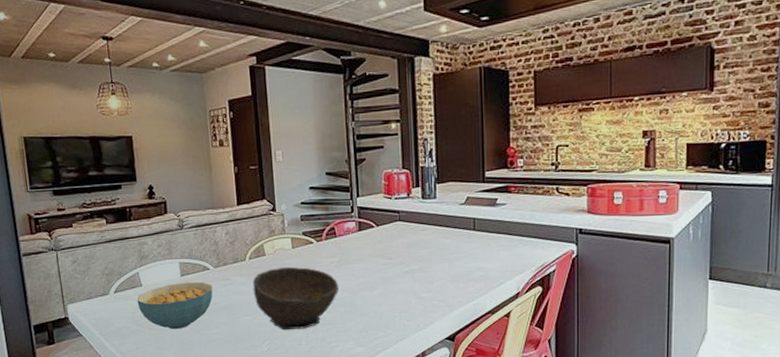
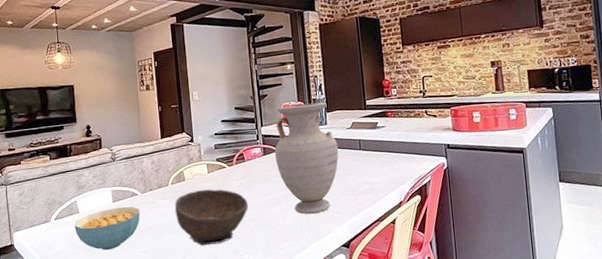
vase: none [372,171,448,302] -> present [275,102,339,215]

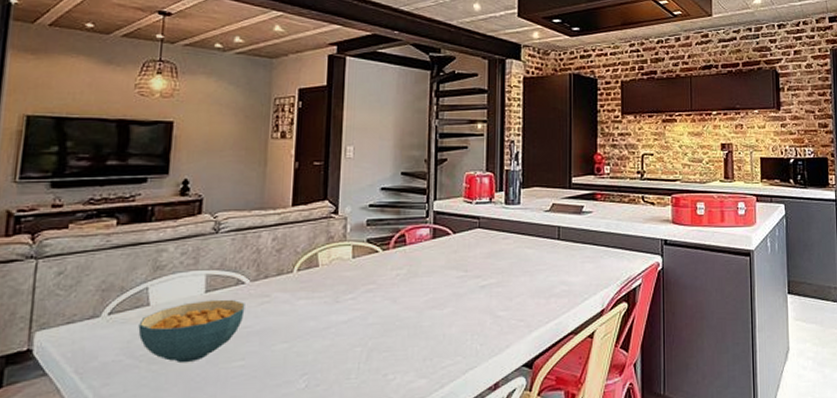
bowl: present [174,189,249,246] -> none [297,280,404,361]
vase: present [275,102,339,215] -> none [448,175,531,322]

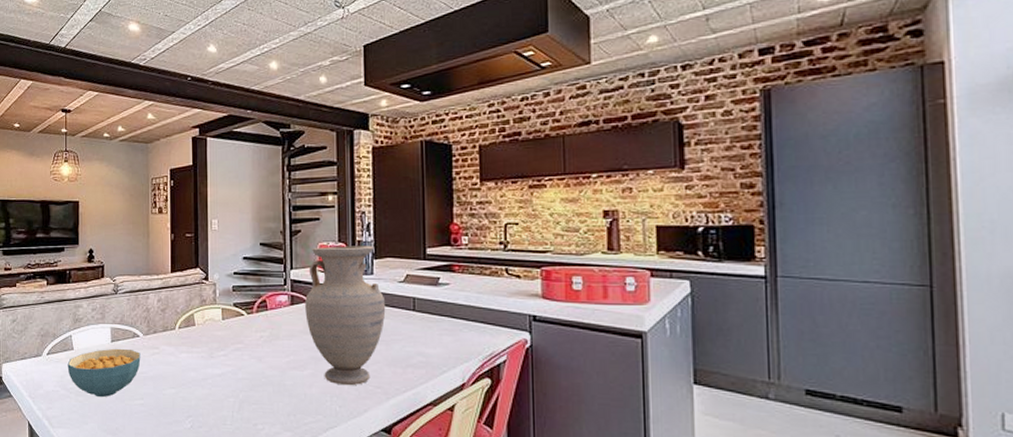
vase: none [448,175,531,322] -> present [305,245,386,386]

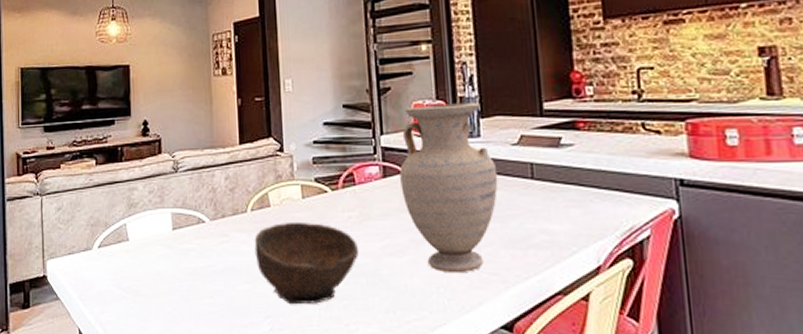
cereal bowl: present [67,348,141,398] -> none [122,237,208,297]
bowl: none [180,338,268,407] -> present [254,221,360,305]

